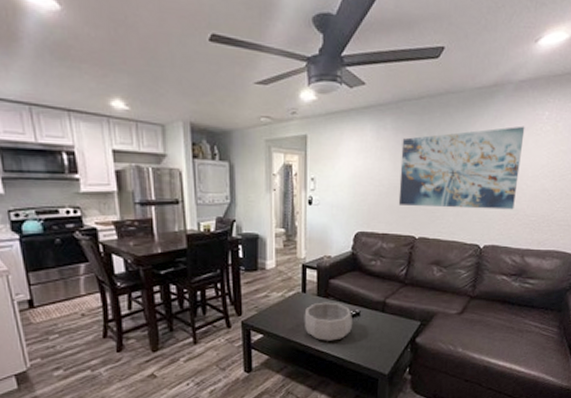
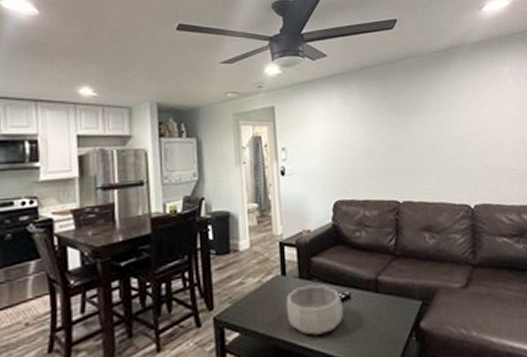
wall art: present [398,126,525,210] -> none [370,82,497,169]

